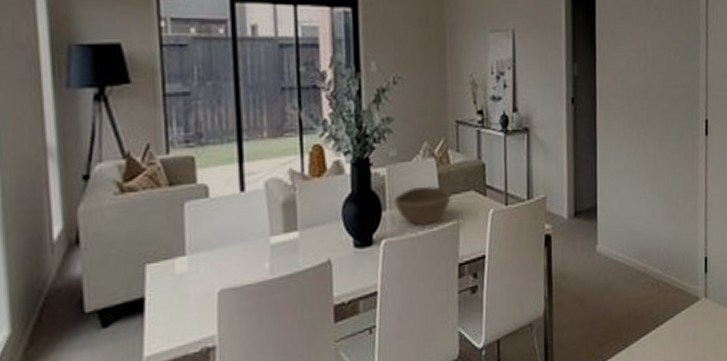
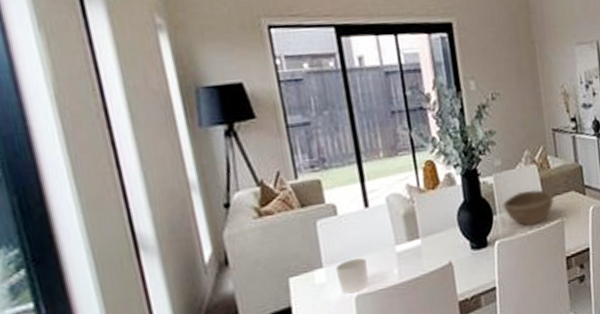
mug: none [199,248,236,288] -> present [335,258,369,294]

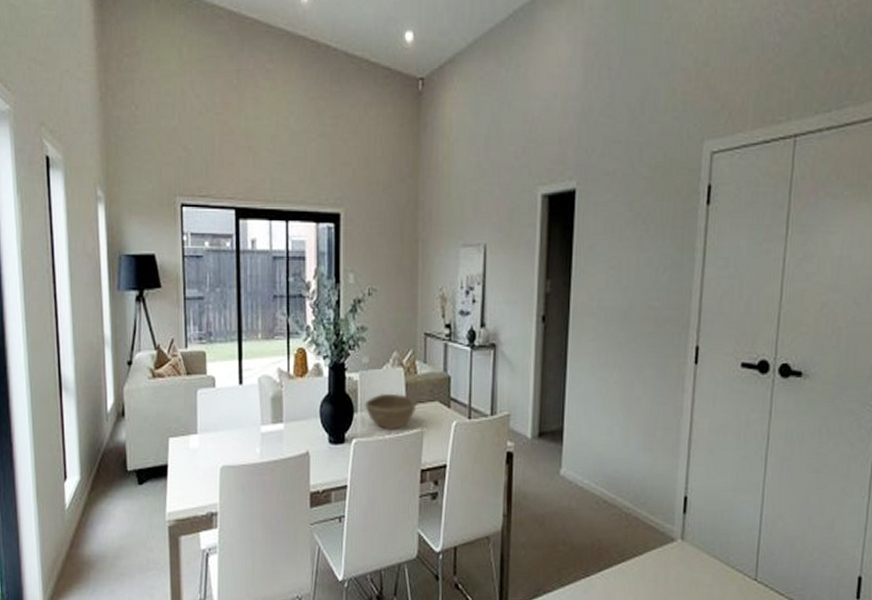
mug: present [335,258,369,294] -> none [207,431,234,463]

